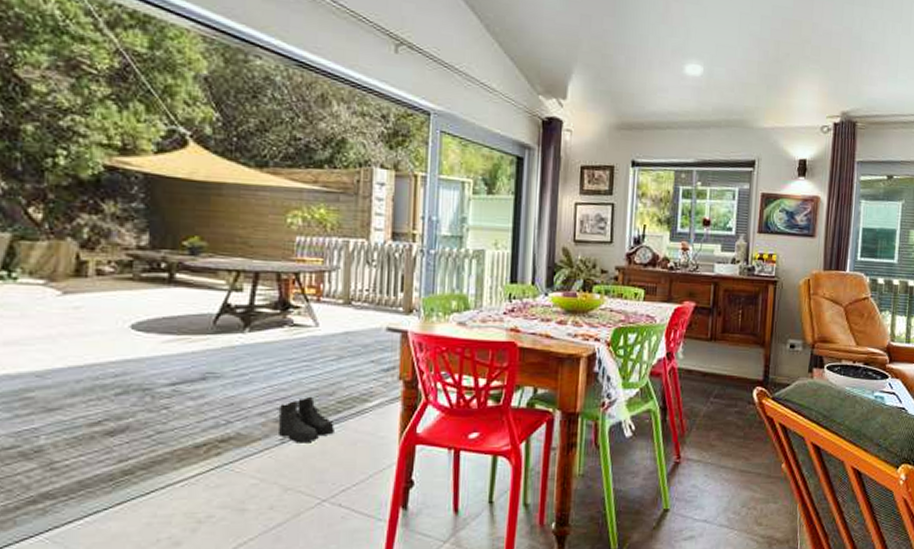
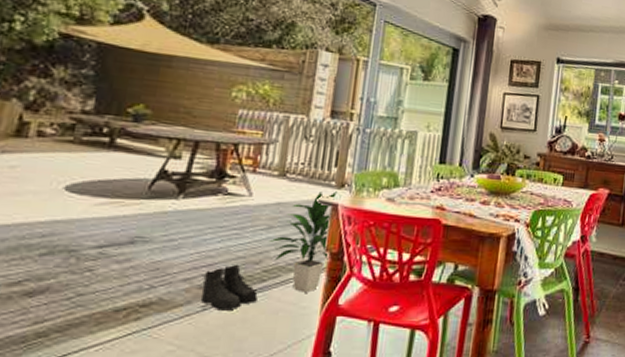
indoor plant: none [340,317,405,422] -> present [268,191,337,293]

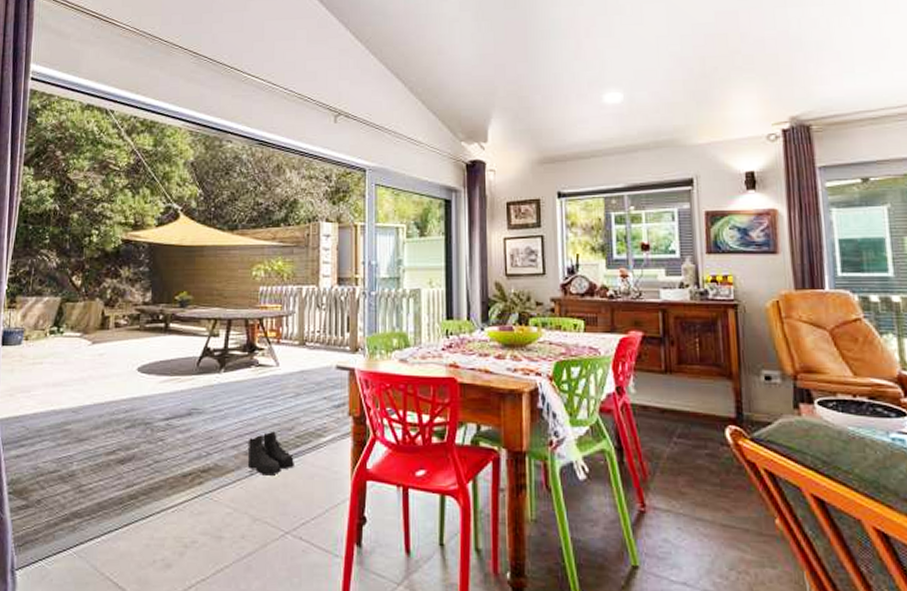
indoor plant: present [268,191,337,293] -> none [298,356,352,457]

